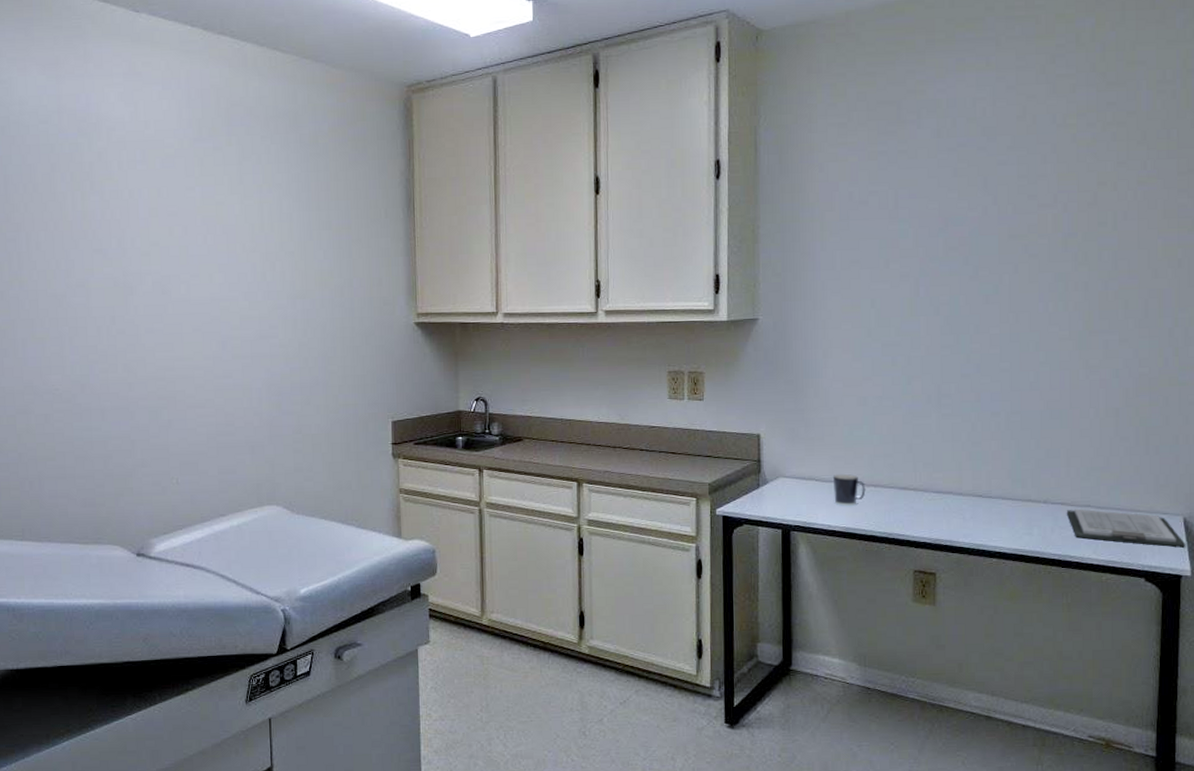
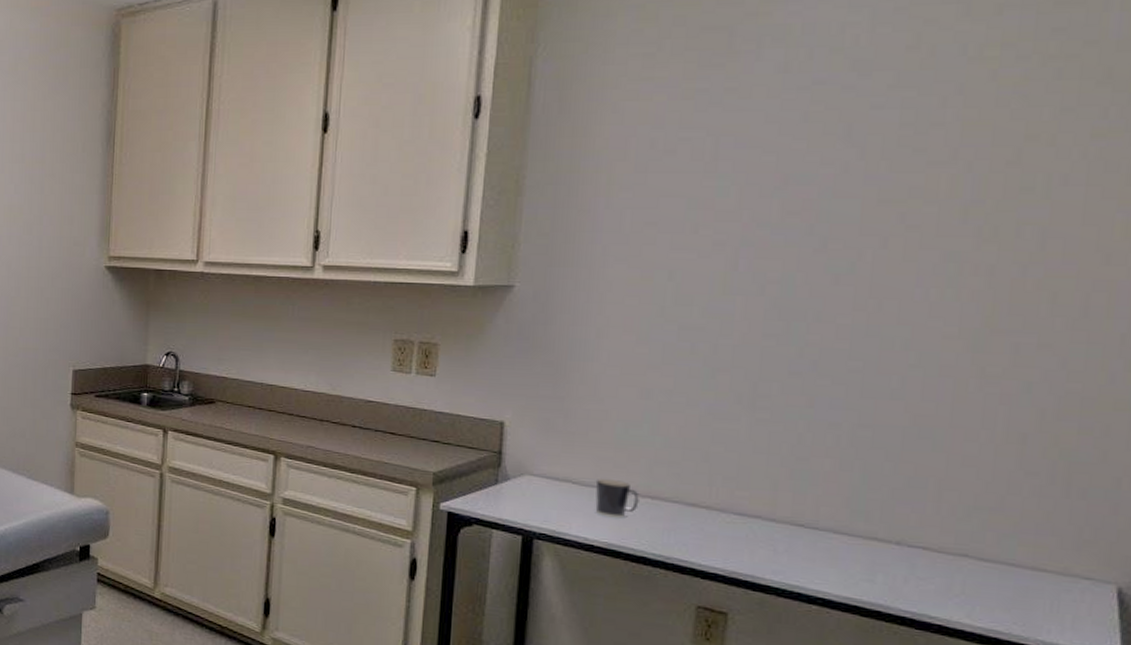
clipboard: present [1066,508,1186,548] -> none [929,556,1118,627]

